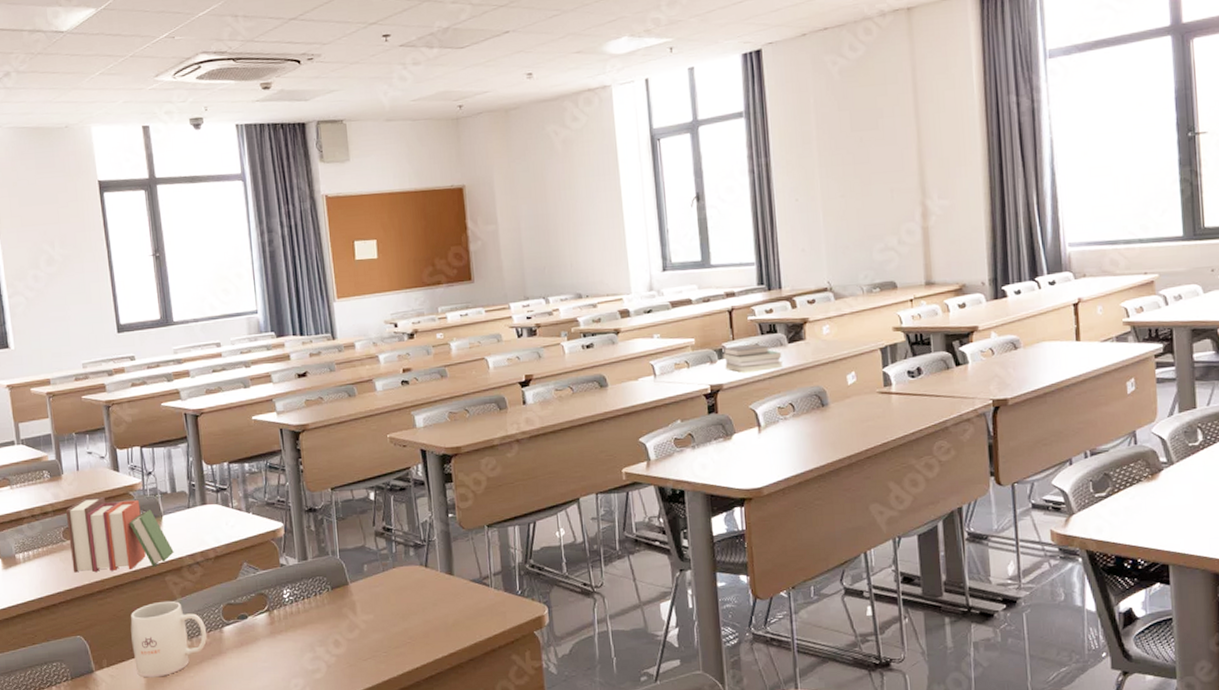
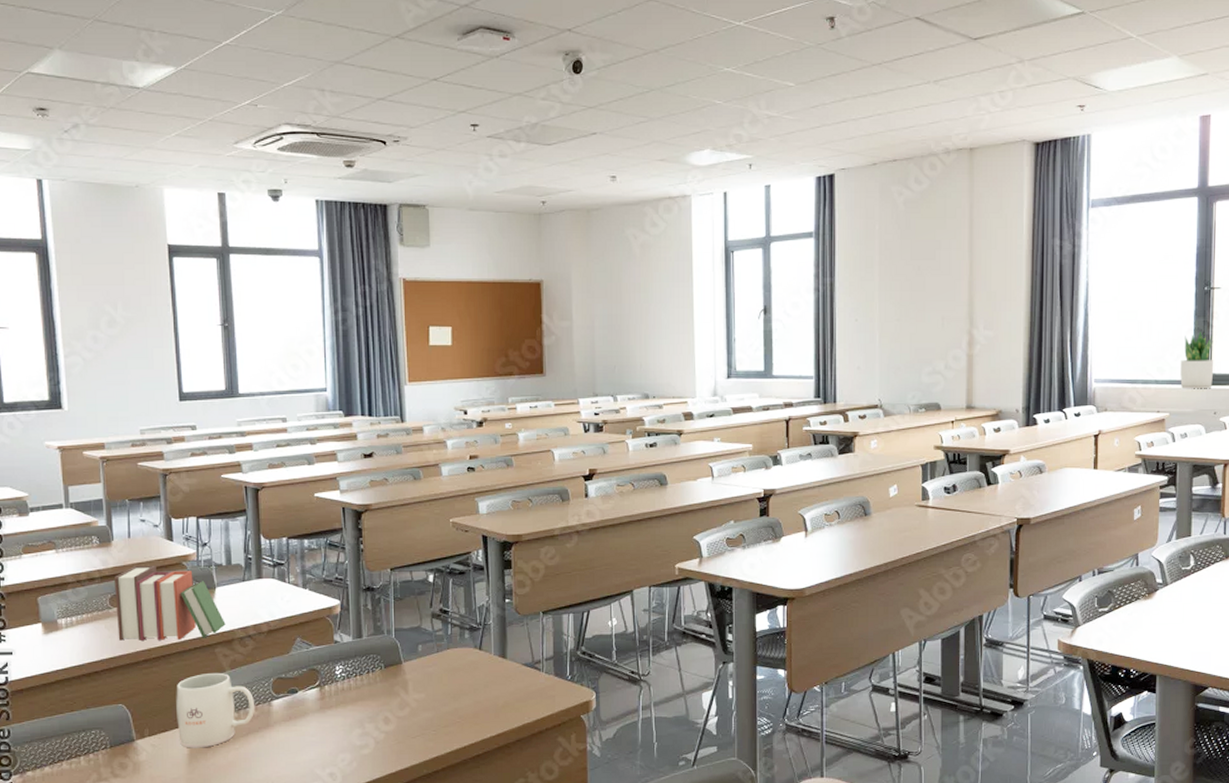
books: present [723,343,783,373] -> none [777,452,832,479]
planter: none [1167,181,1207,247] -> present [1180,331,1214,389]

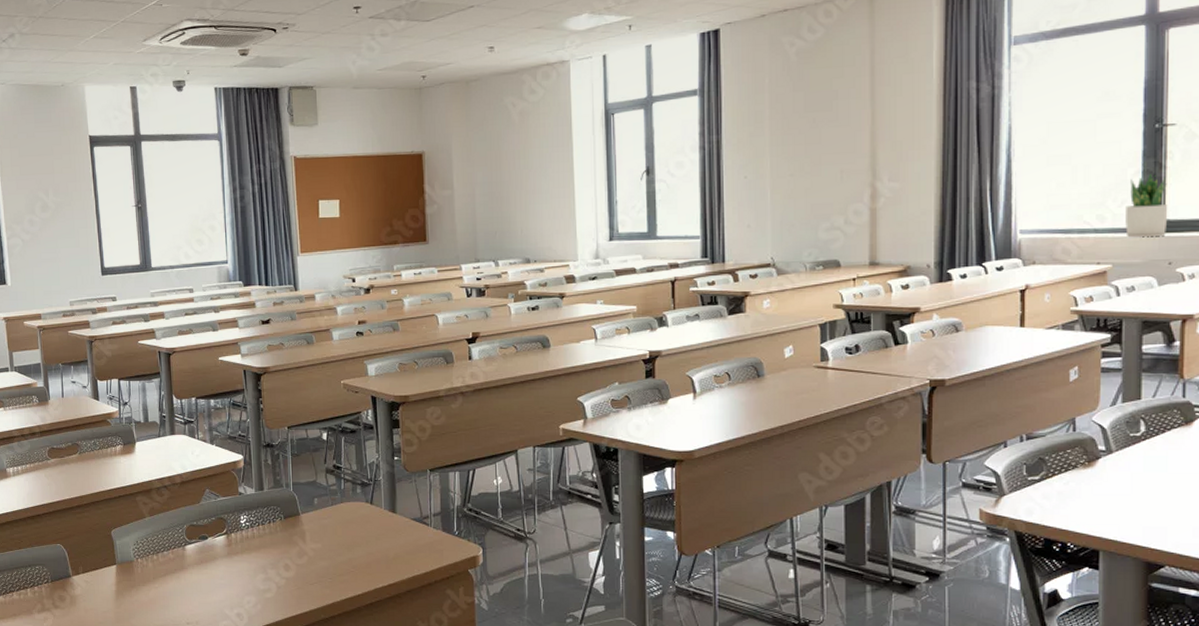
books: present [113,565,226,641] -> none [51,421,145,489]
mug: present [176,672,255,748] -> none [104,518,172,586]

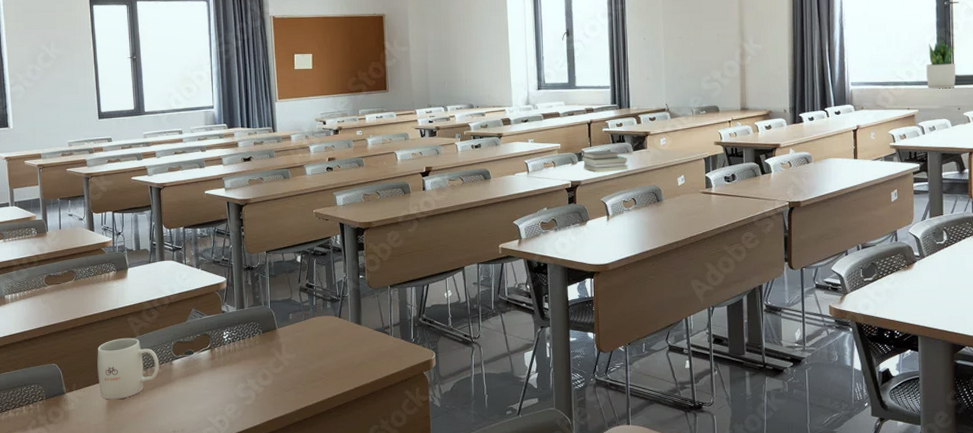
mug: none [104,518,172,586] -> present [97,337,160,400]
books: none [663,313,722,341] -> present [582,150,628,172]

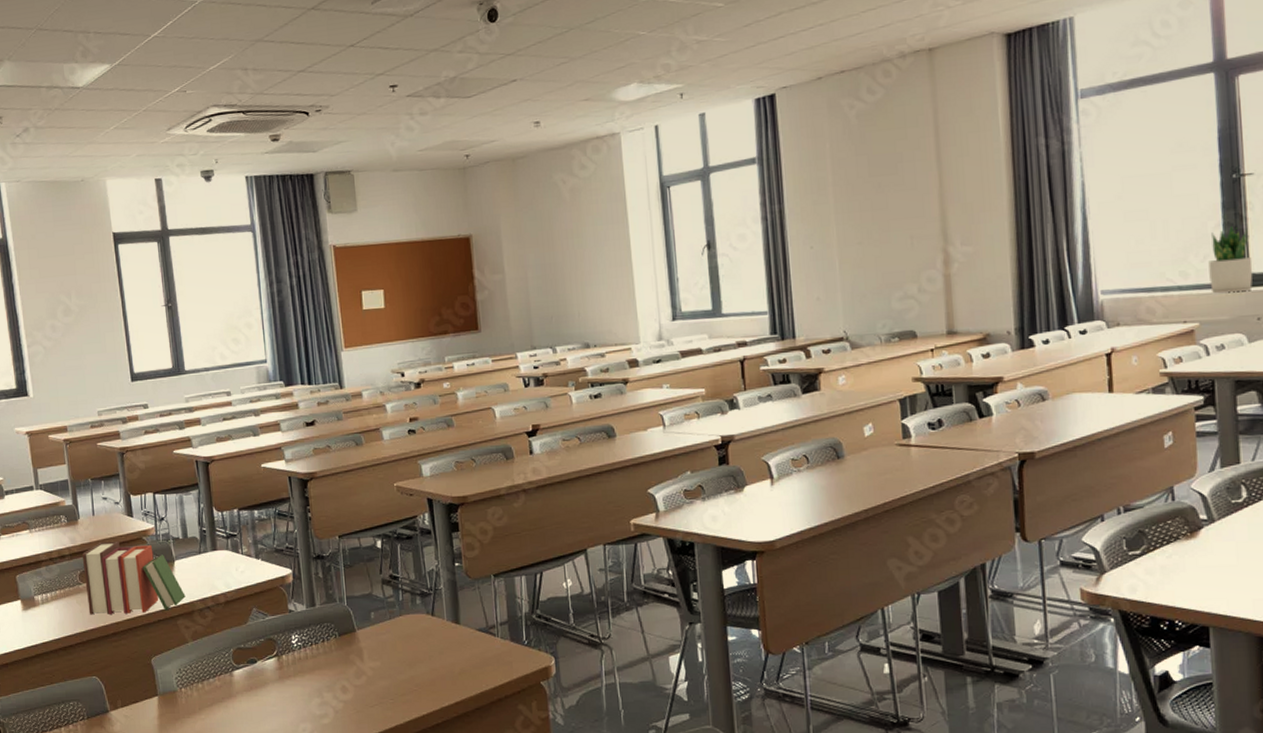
books: none [48,251,136,312] -> present [81,541,186,615]
mug: present [97,337,160,400] -> none [143,644,218,719]
books: present [582,150,628,172] -> none [734,394,797,424]

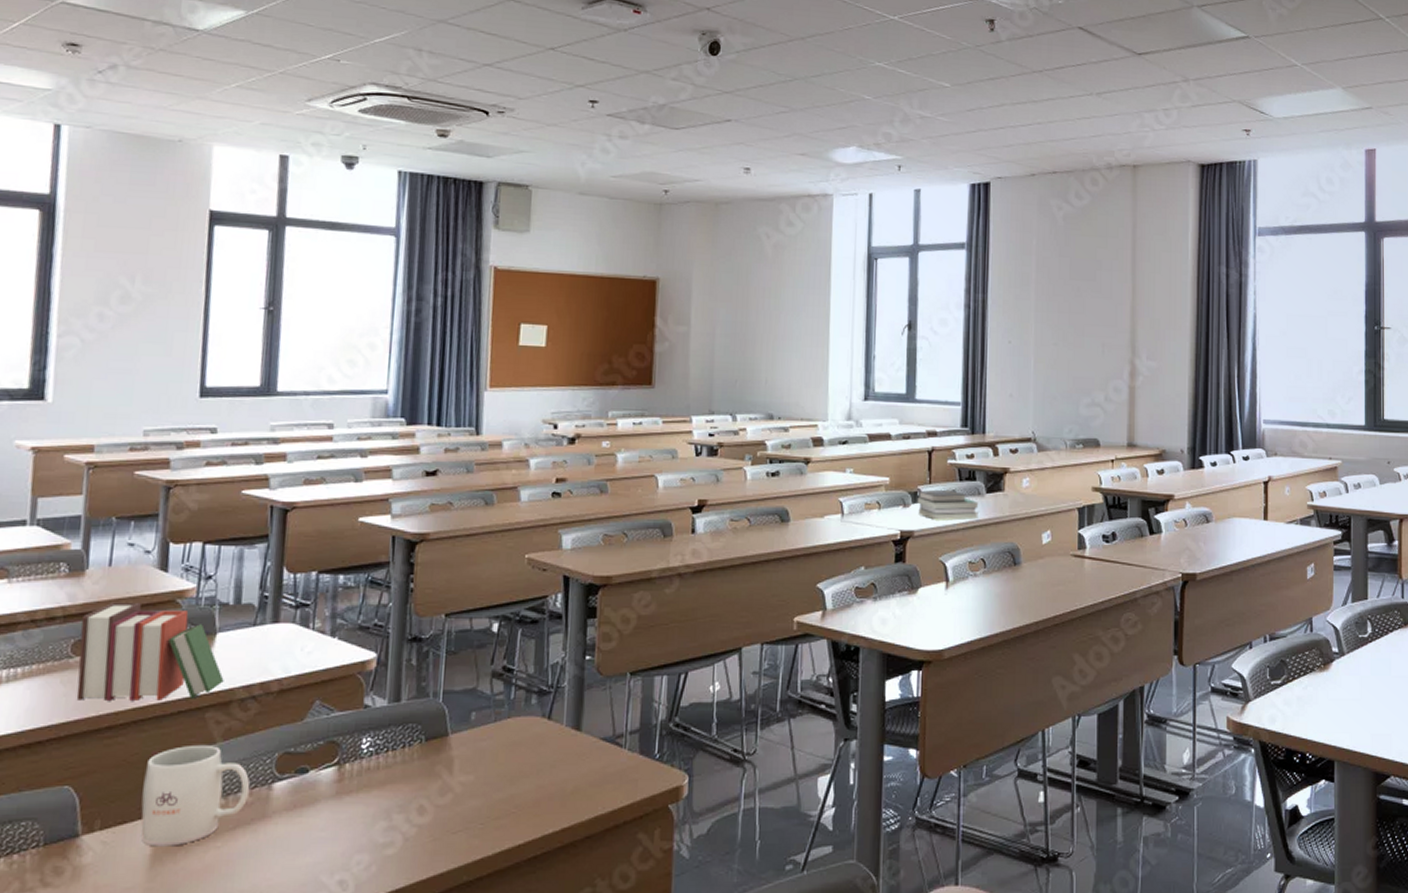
mug: none [143,644,218,719] -> present [141,744,251,847]
books: none [734,394,797,424] -> present [917,489,979,521]
planter: present [1208,225,1253,294] -> none [1352,373,1386,436]

